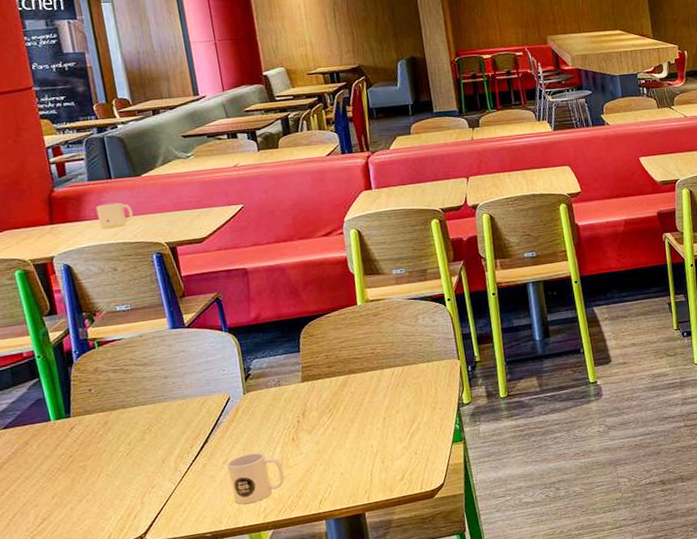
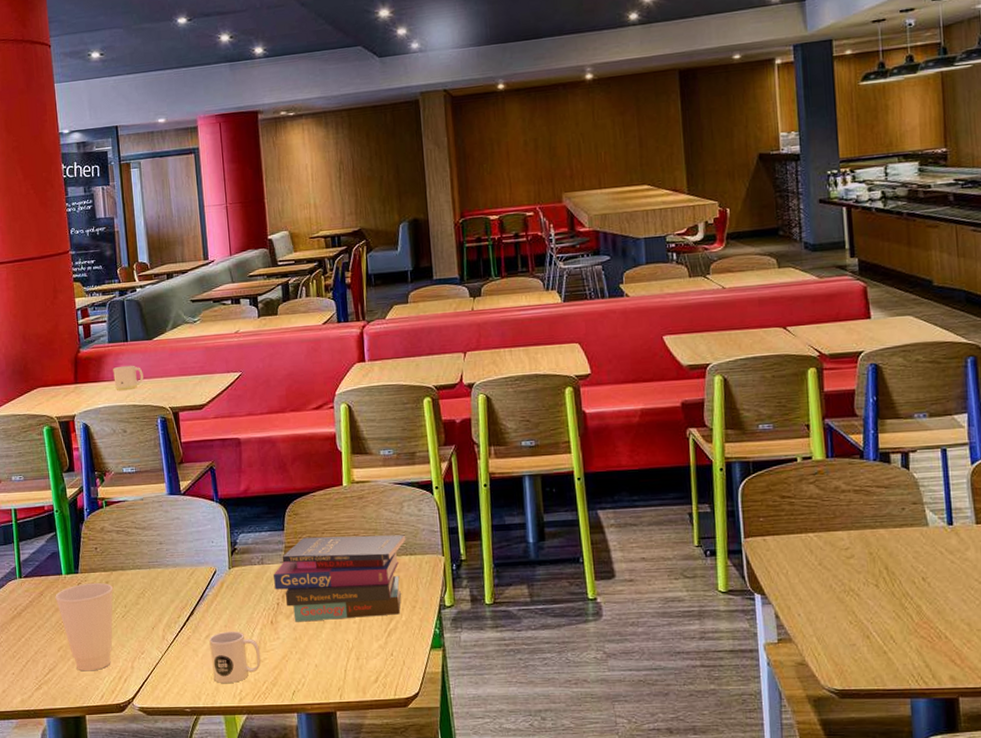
cup: none [43,423,118,515] -> present [55,582,113,672]
books: none [292,344,422,436] -> present [274,534,405,622]

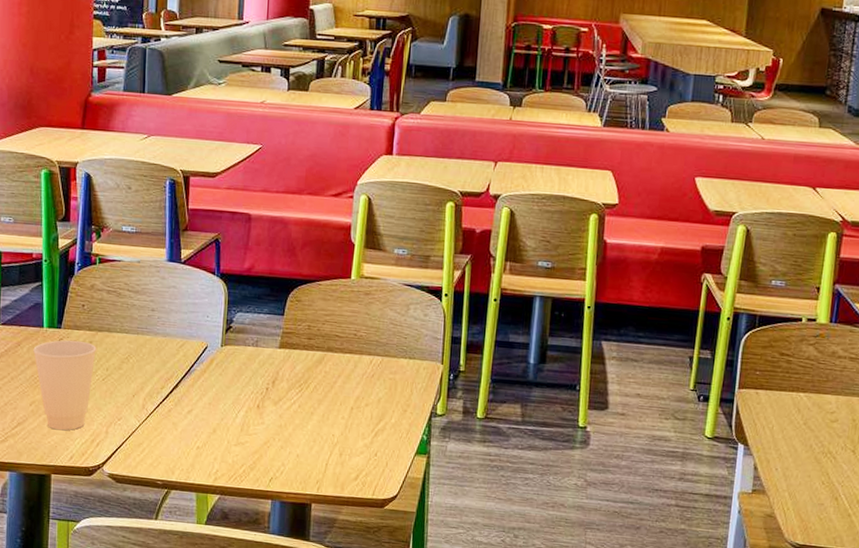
mug: present [113,365,144,391] -> none [124,118,157,146]
mug: present [209,631,262,683] -> none [190,409,243,462]
books: present [274,534,405,622] -> none [266,325,407,416]

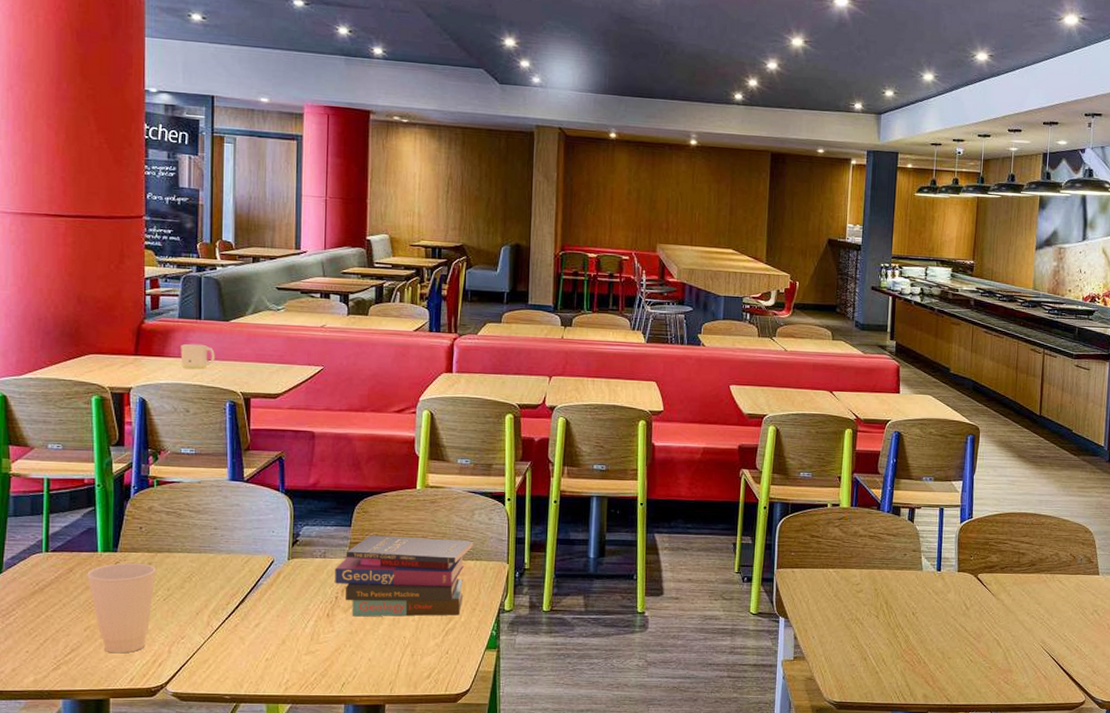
mug: none [124,118,157,146] -> present [180,343,215,370]
books: none [266,325,407,416] -> present [335,535,473,617]

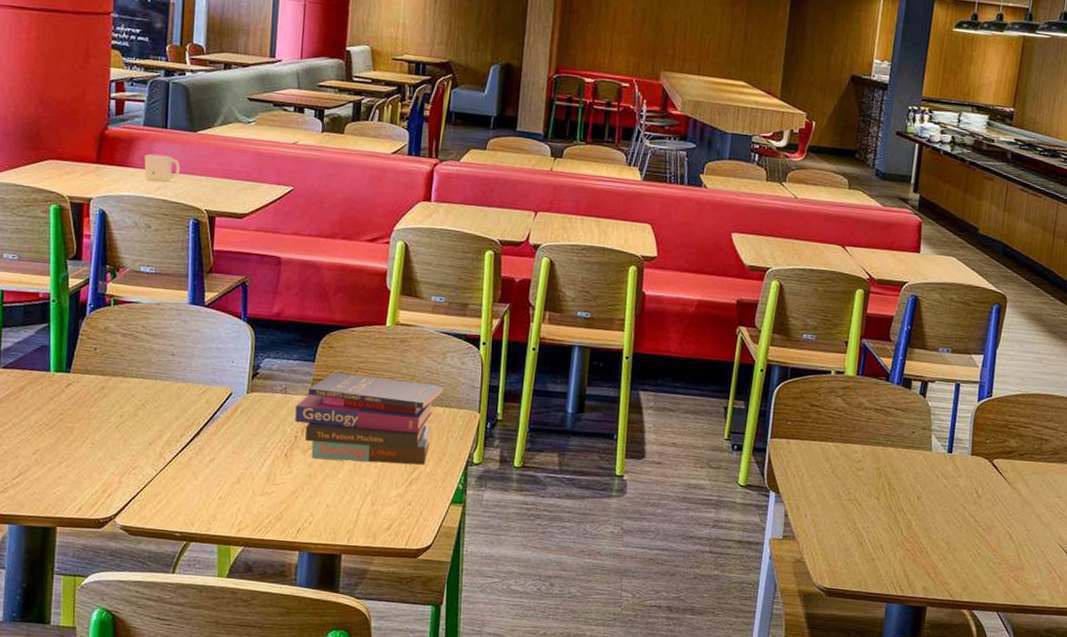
cup: present [87,562,156,654] -> none [38,385,109,481]

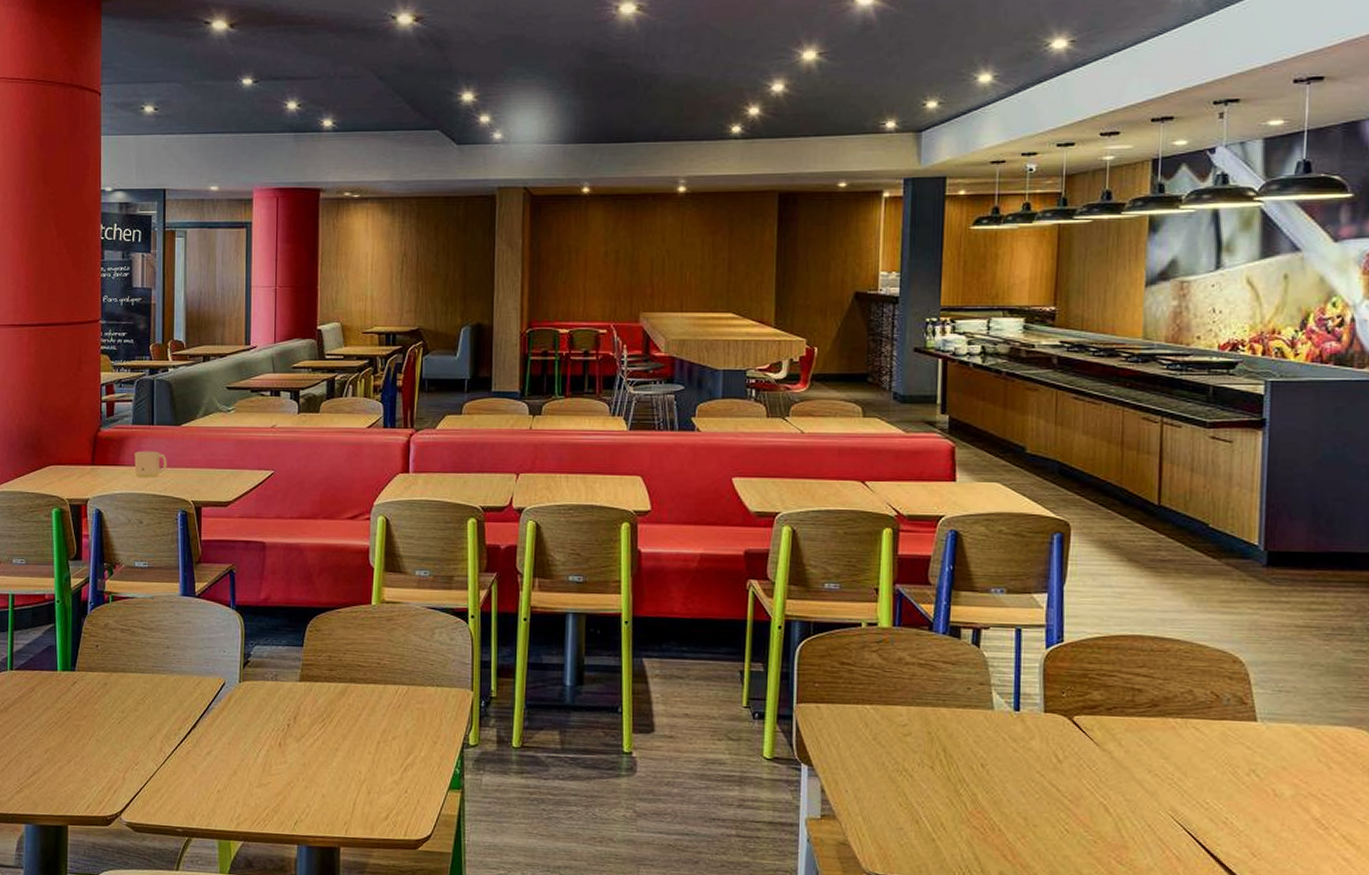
books: present [295,372,443,465] -> none [287,656,433,749]

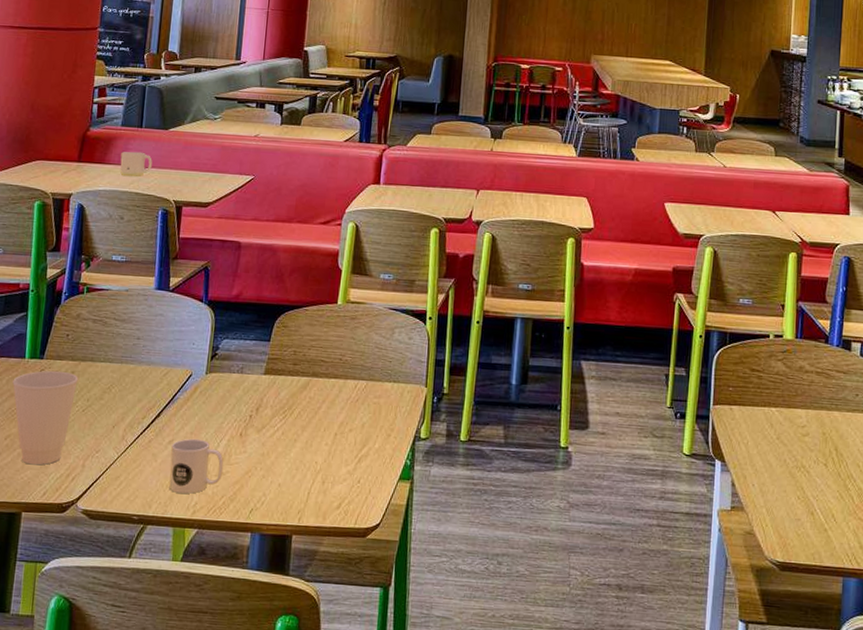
cup: none [47,682,111,779] -> present [12,370,78,465]
mug: none [210,749,265,806] -> present [169,438,224,494]

